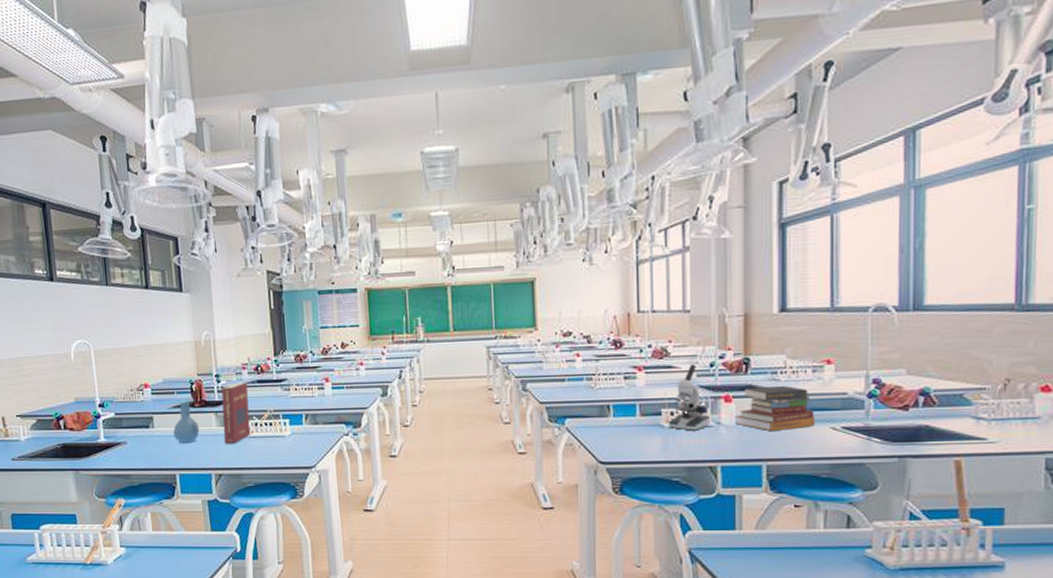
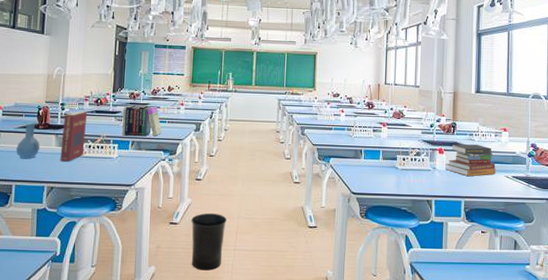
books: none [289,369,340,409] -> present [121,105,162,137]
waste bin: none [389,497,434,565] -> present [191,213,227,271]
microscope: present [668,364,709,431] -> none [401,124,429,173]

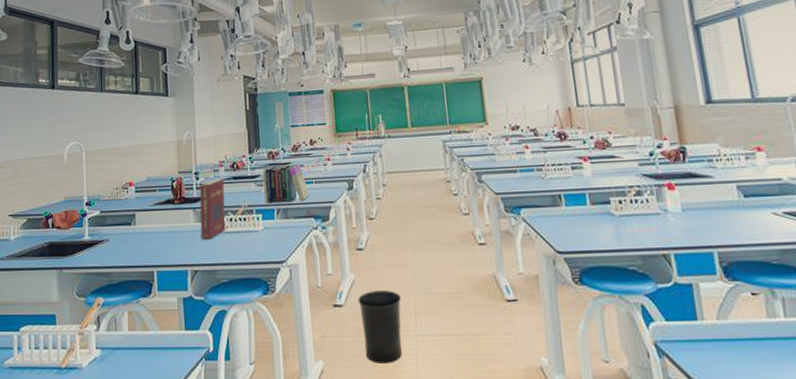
flask: present [16,123,40,159] -> none [154,198,179,240]
books: present [445,144,496,177] -> none [680,173,758,218]

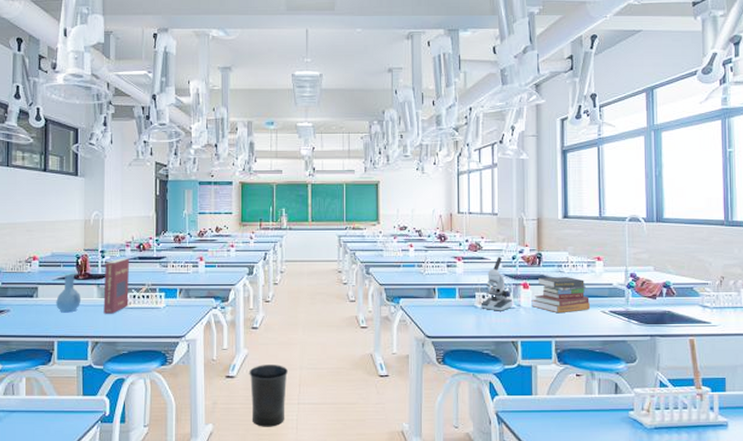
flask: none [154,198,179,240] -> present [56,274,82,313]
books: present [262,165,309,204] -> none [168,249,211,283]
microscope: none [618,154,657,219] -> present [480,257,512,311]
books: none [680,173,758,218] -> present [531,277,591,314]

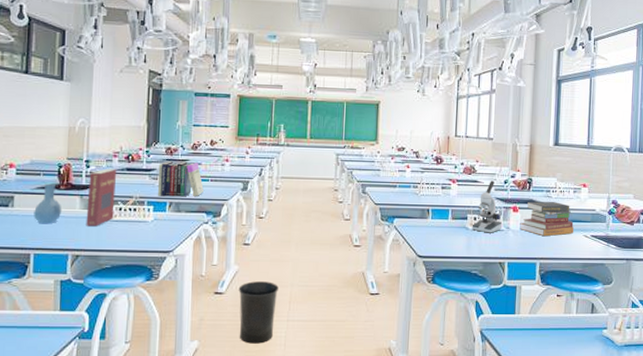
books: none [168,249,211,283] -> present [157,162,204,197]

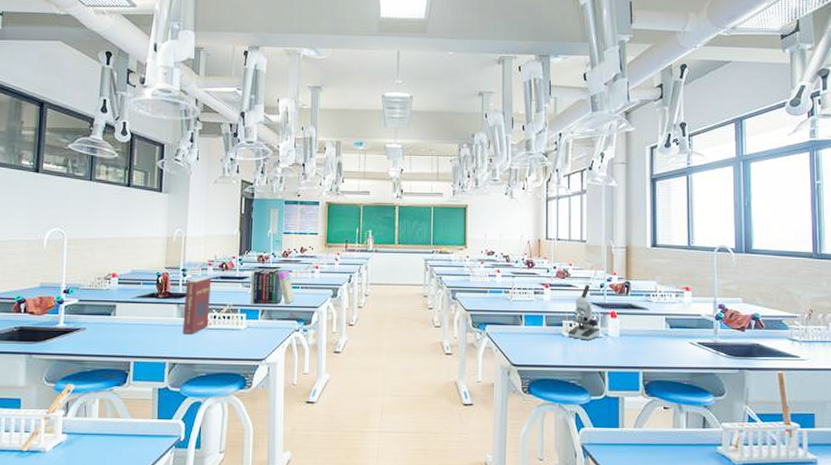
flask: present [34,183,62,224] -> none [134,292,161,332]
waste bin: present [238,281,279,344] -> none [330,390,370,456]
books: present [520,201,574,237] -> none [619,306,679,344]

